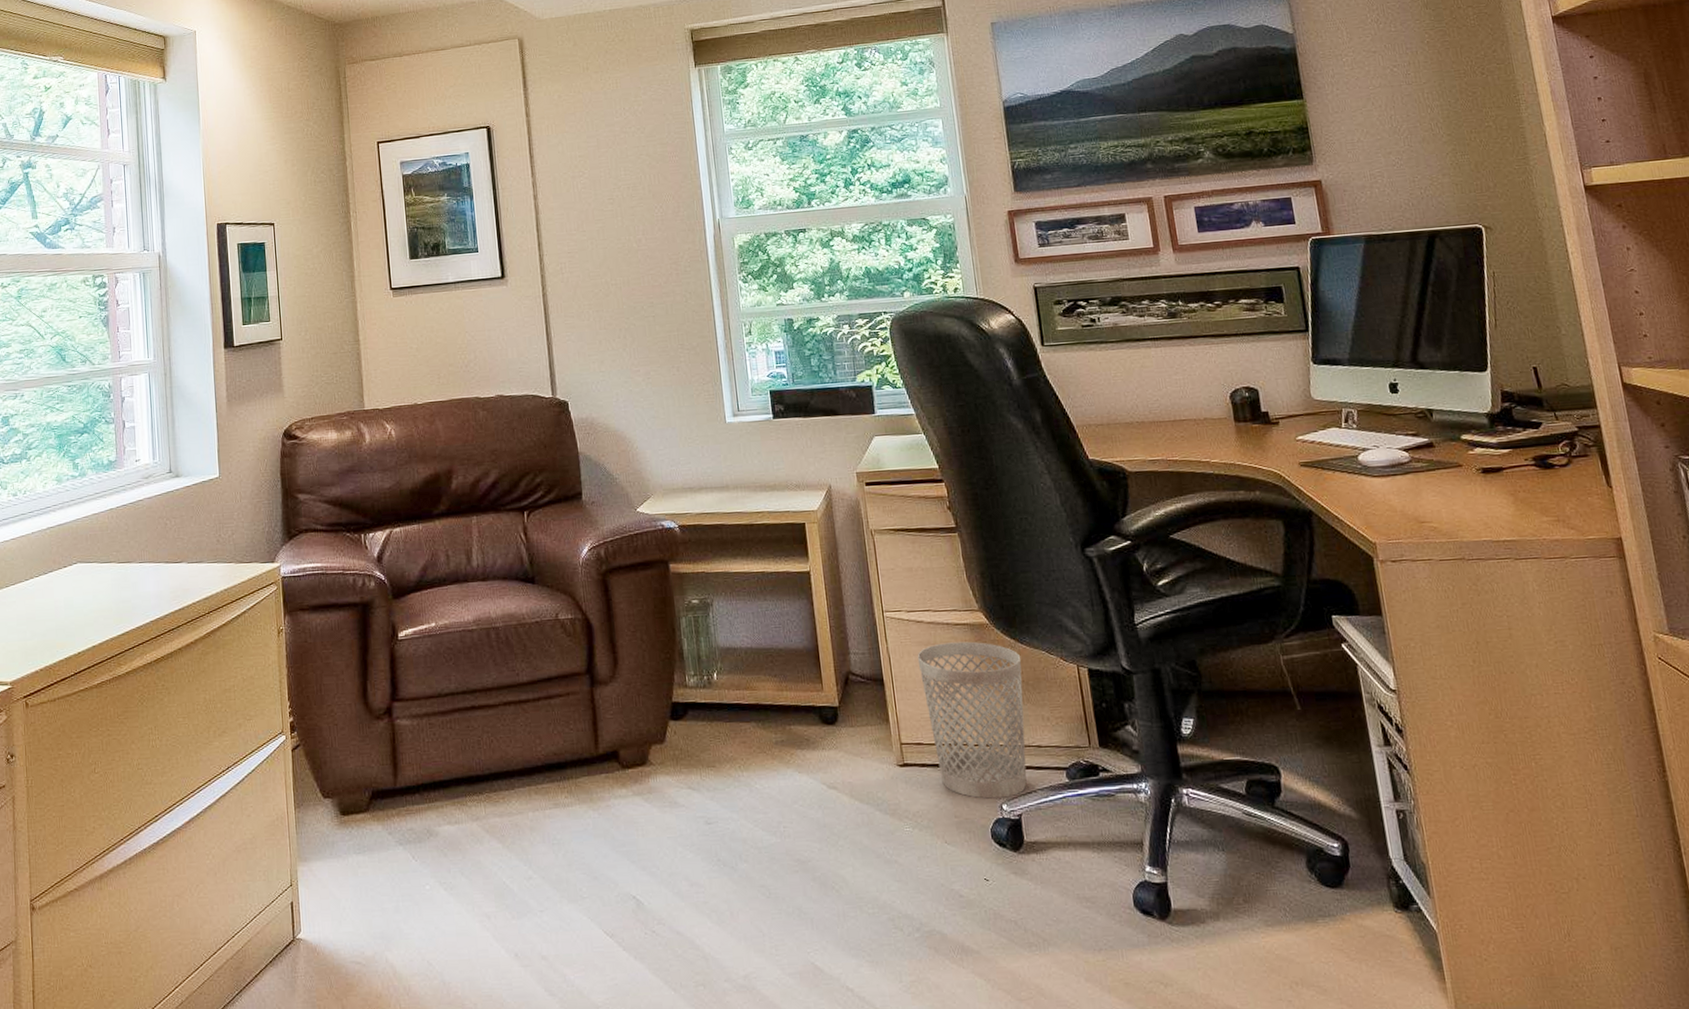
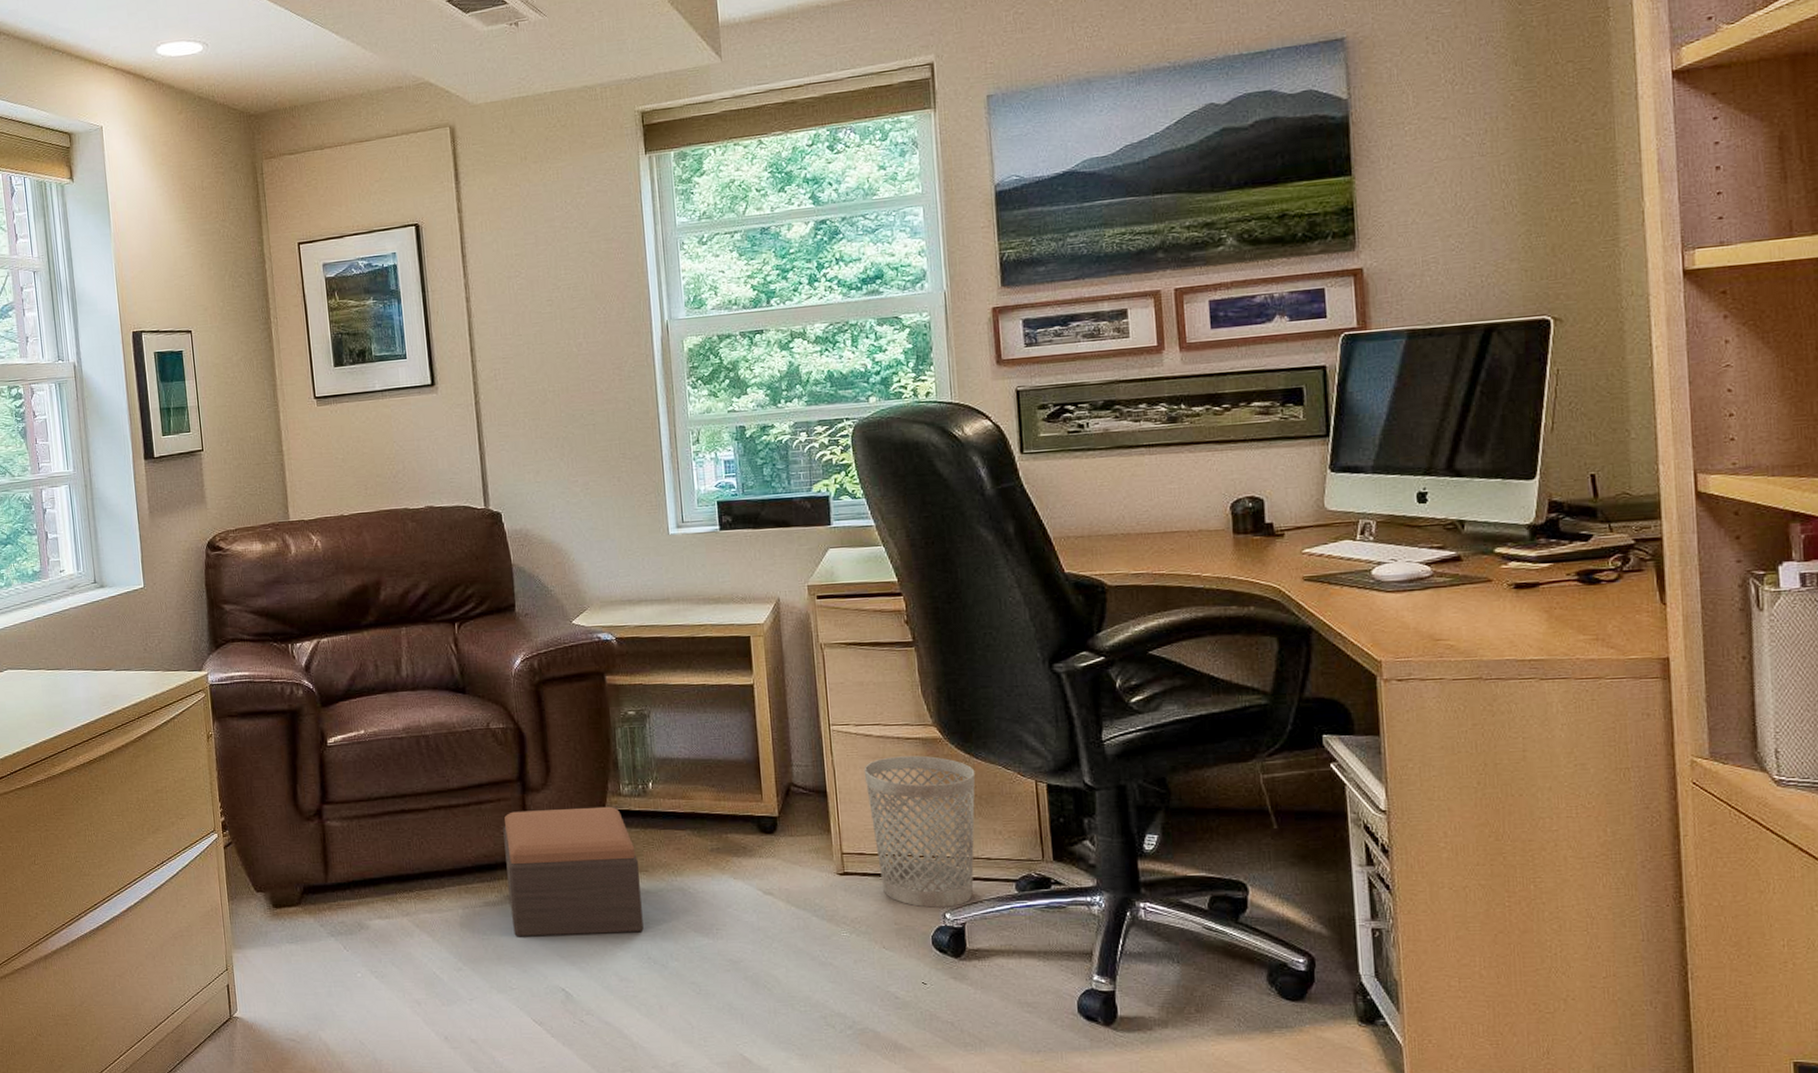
footstool: none [572,698,713,841] -> present [503,806,644,937]

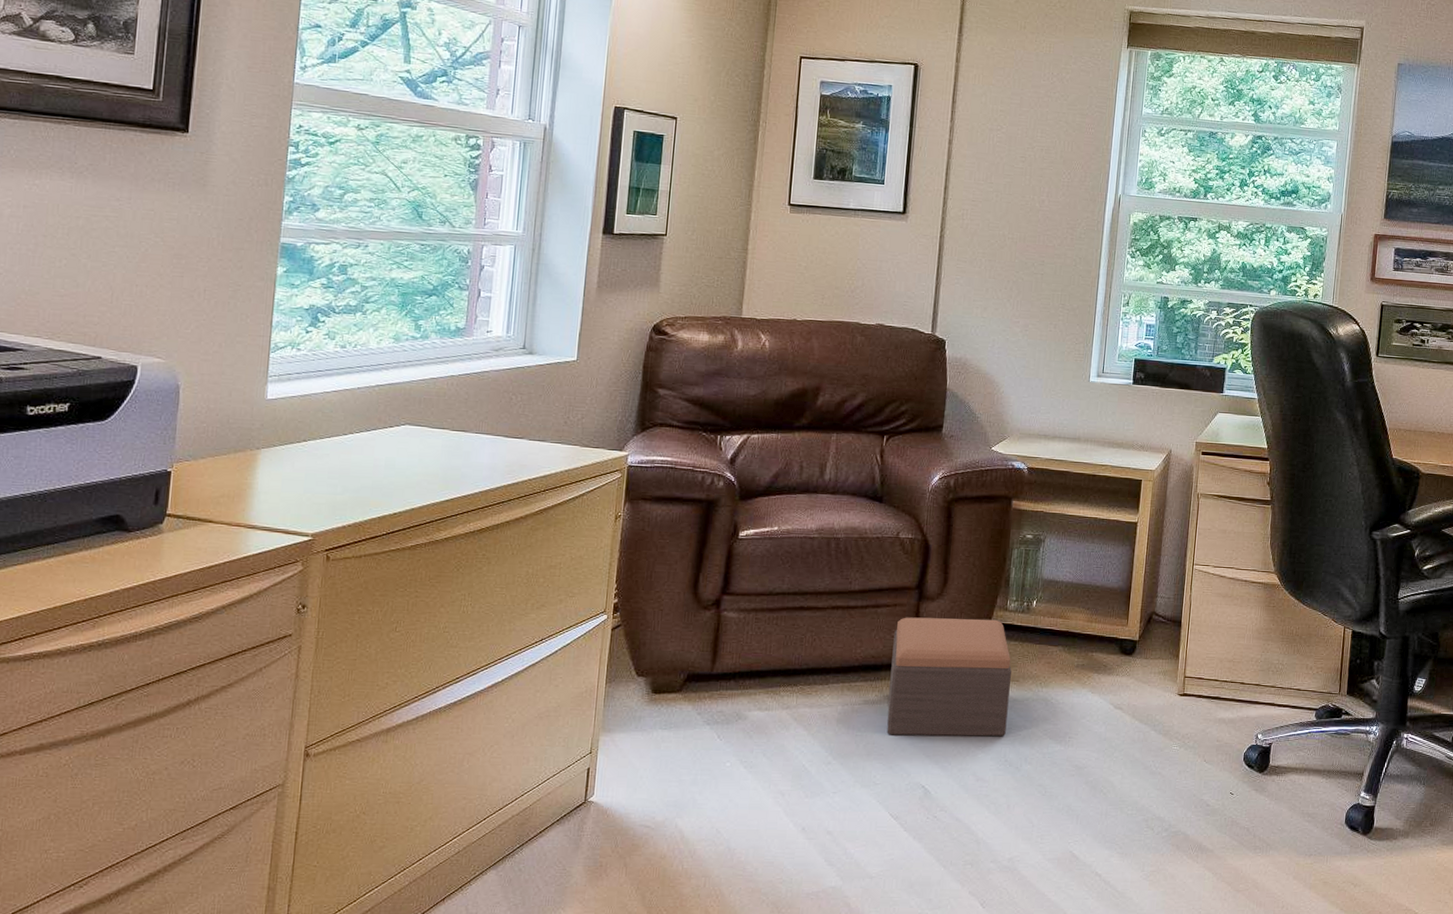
wastebasket: present [863,755,976,908] -> none [1212,596,1301,729]

